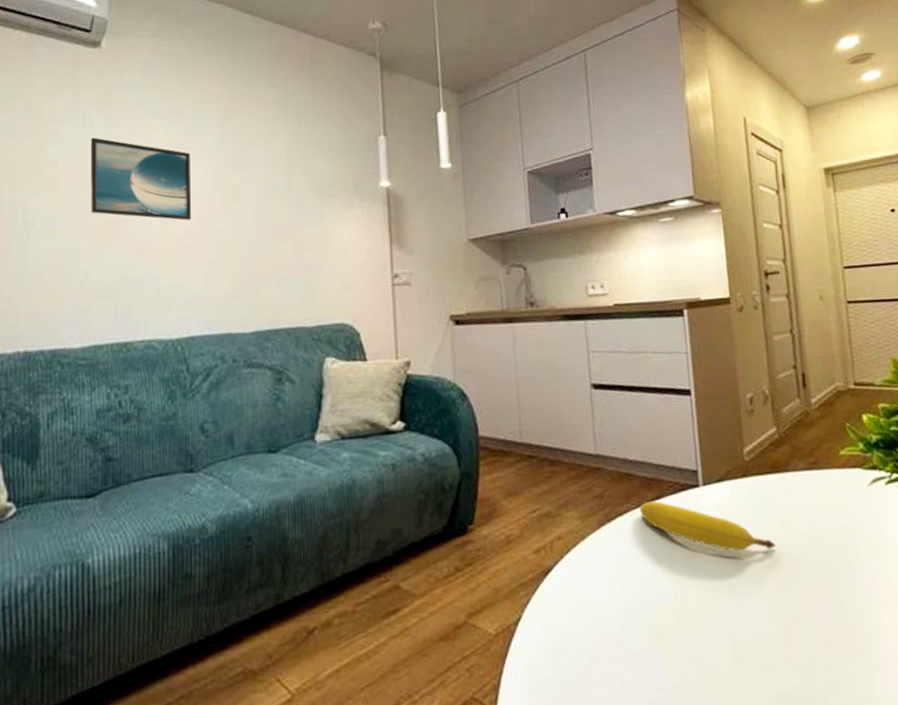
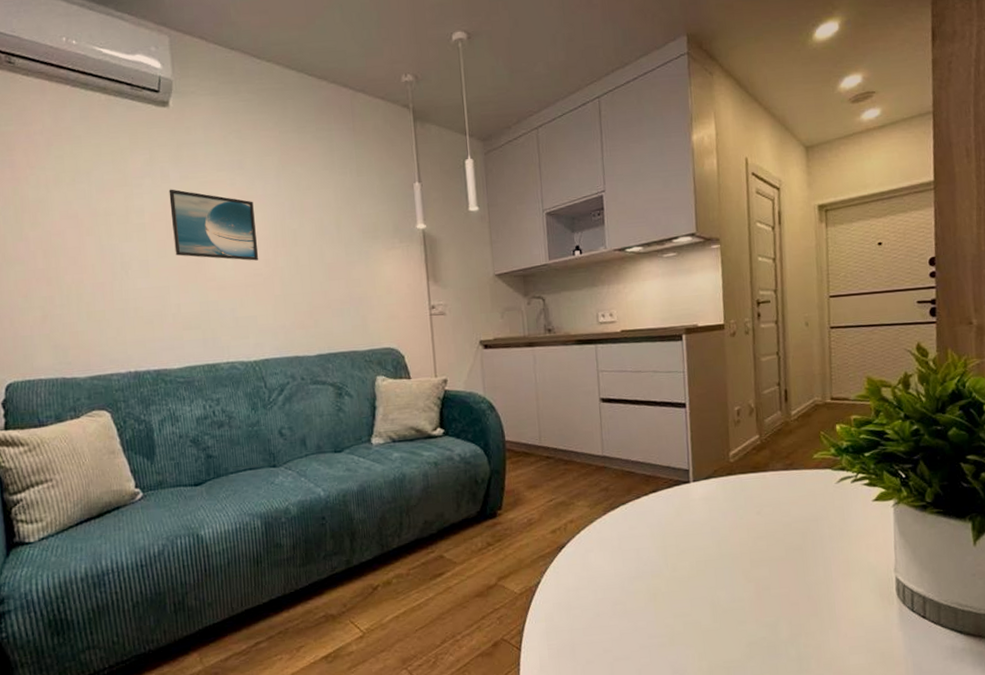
fruit: present [639,501,776,551] -> none [638,493,753,534]

